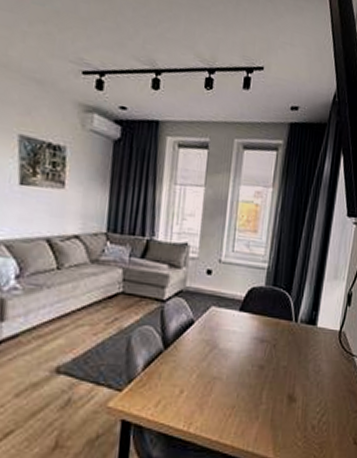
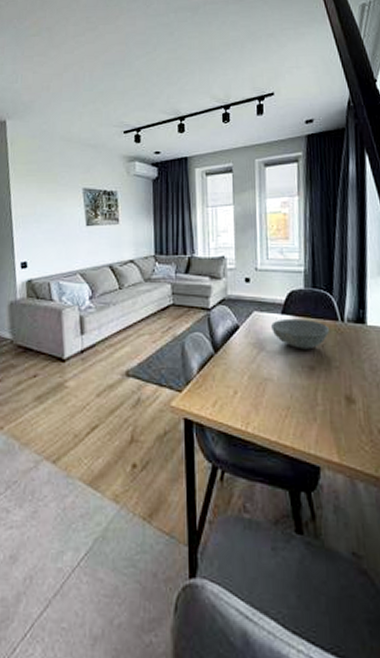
bowl: none [227,316,284,349] -> present [271,318,330,350]

